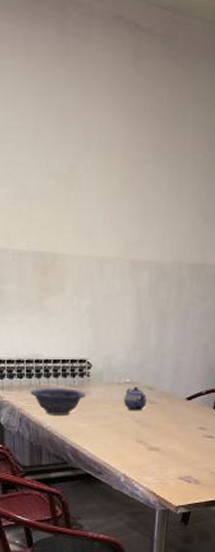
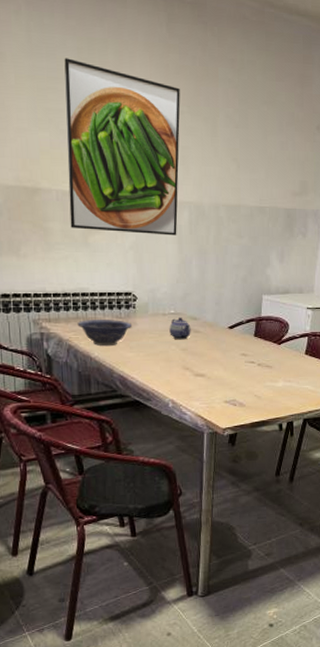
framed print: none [24,104,145,298] -> present [64,58,180,236]

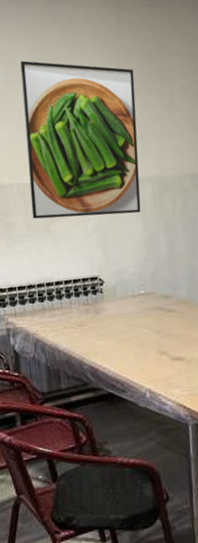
decorative bowl: present [77,320,131,347] -> none [43,307,100,337]
teapot: present [169,317,191,340] -> none [140,297,164,322]

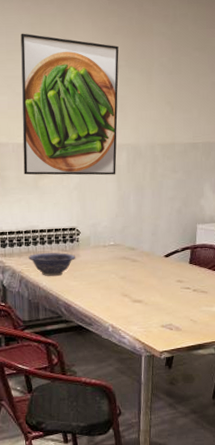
decorative bowl: none [43,307,100,337] -> present [28,252,75,277]

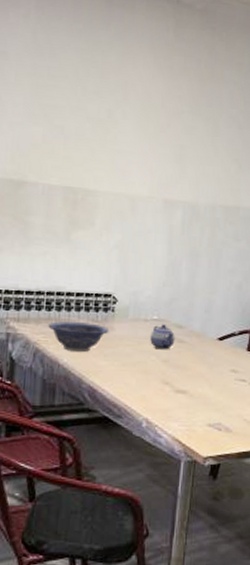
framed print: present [20,33,119,176] -> none [53,57,183,236]
teapot: none [109,248,129,269] -> present [150,324,175,350]

